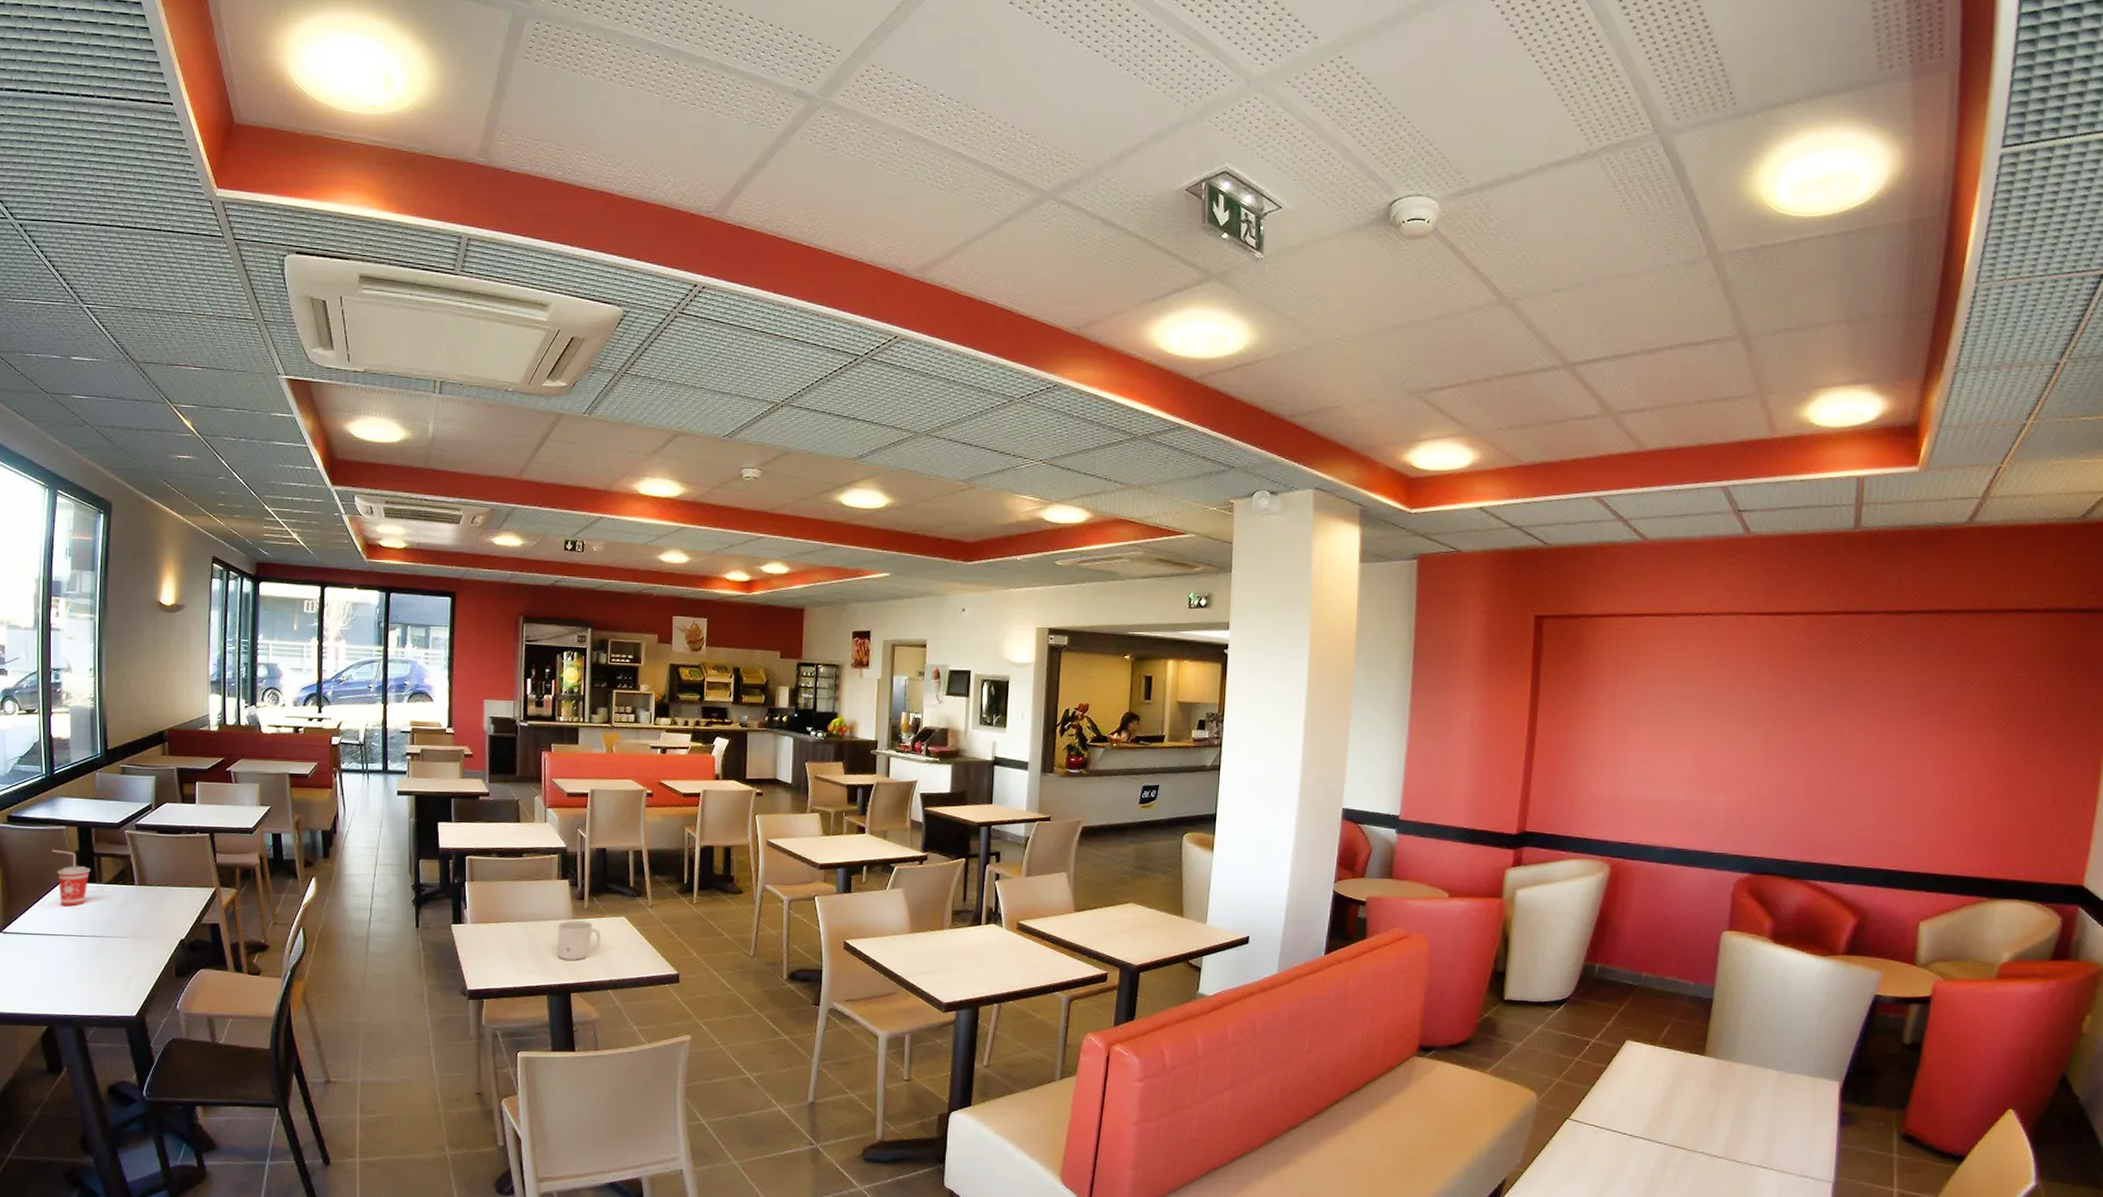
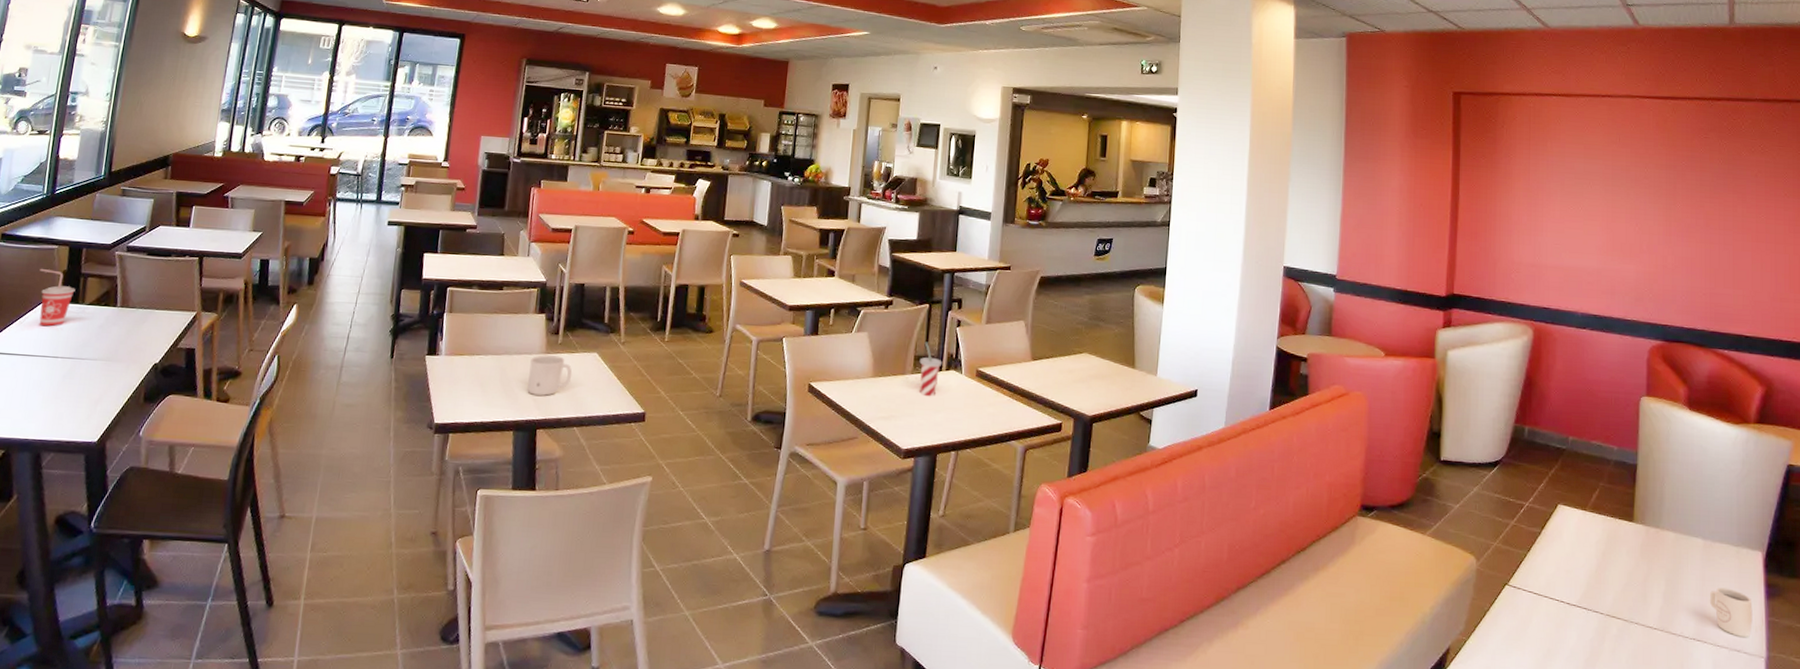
beverage cup: none [958,896,982,951] -> present [919,341,943,397]
mug: none [1779,1117,1824,1163] -> present [1709,587,1753,637]

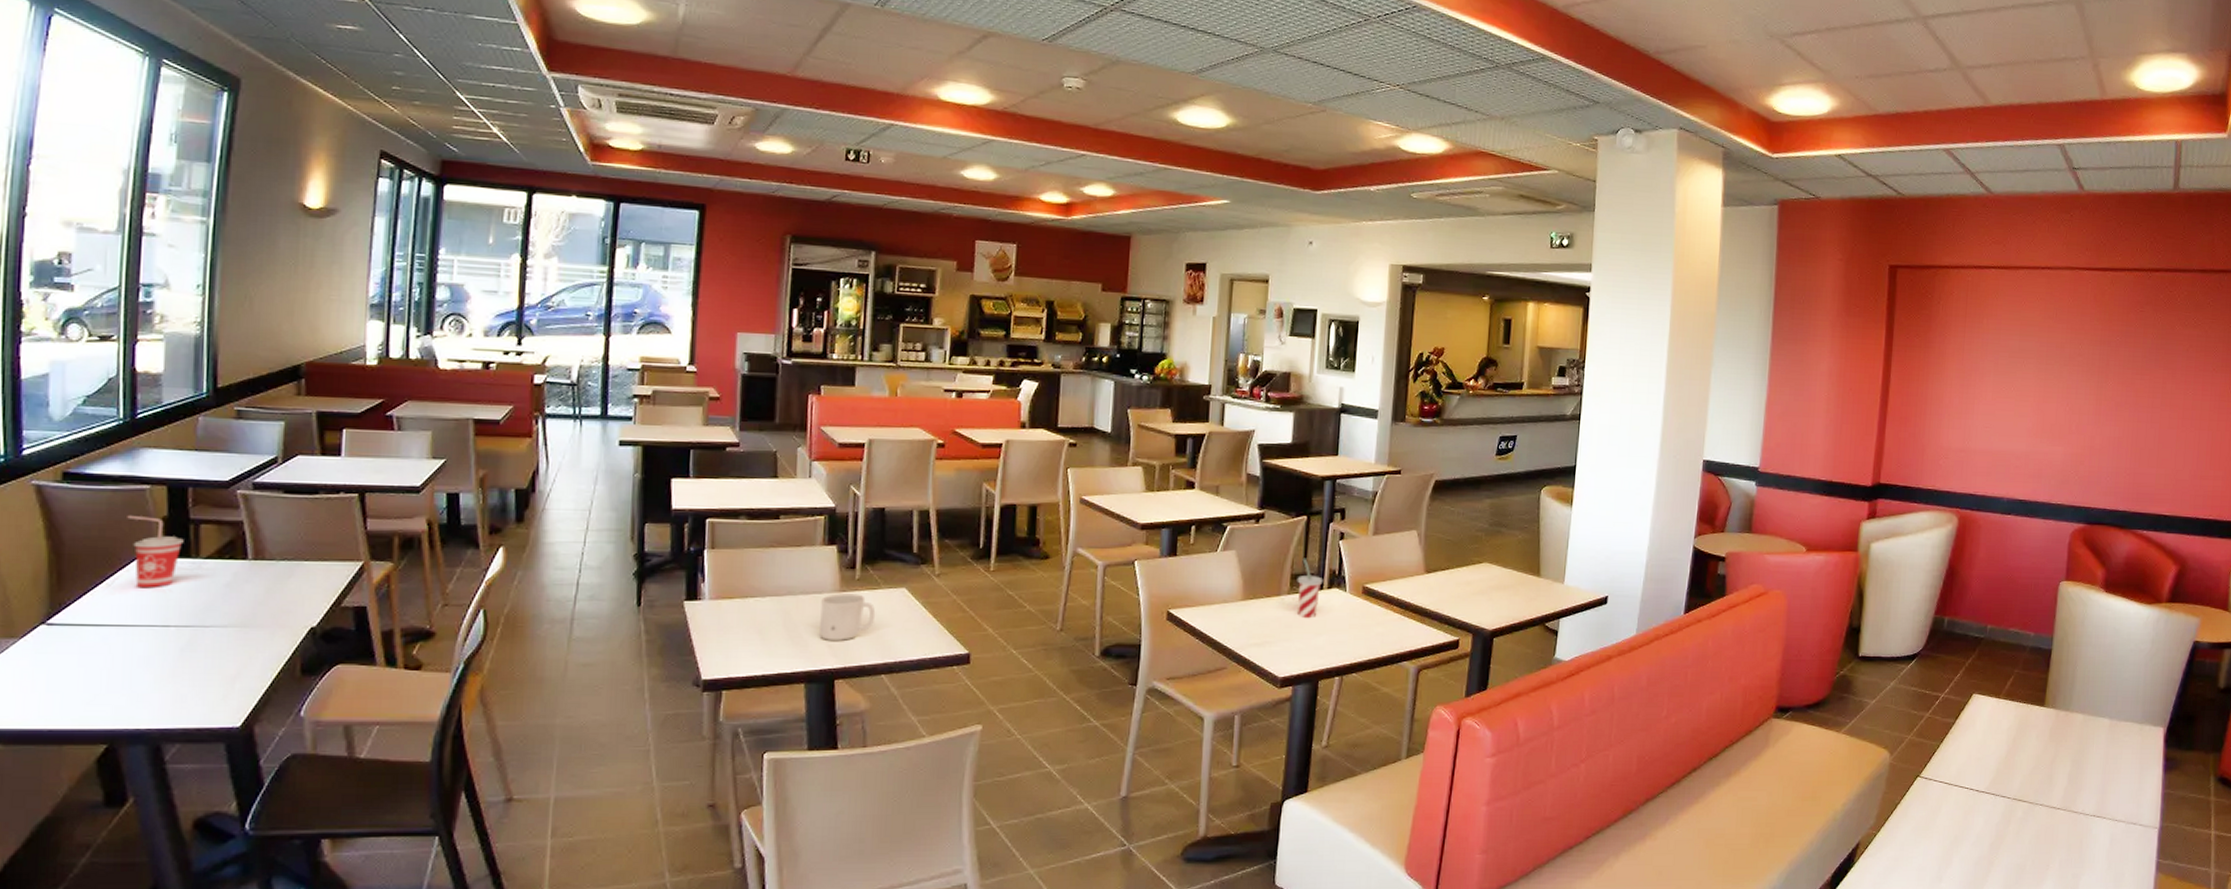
mug: present [1709,587,1753,637] -> none [2111,764,2151,810]

